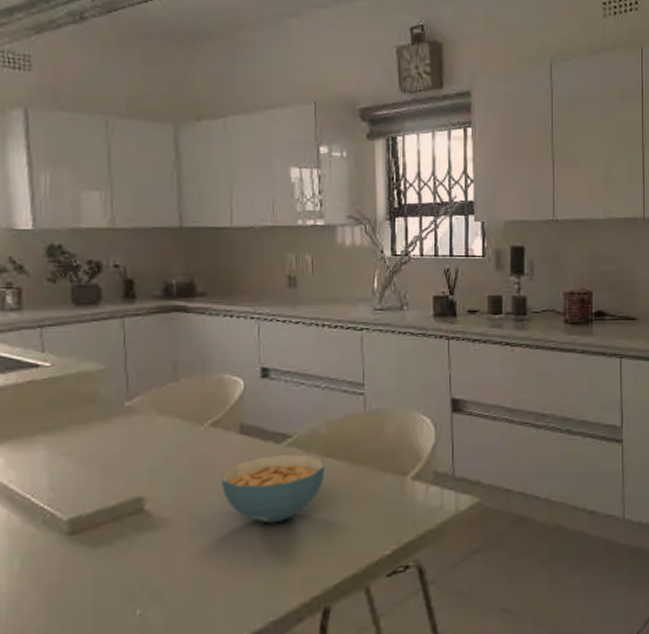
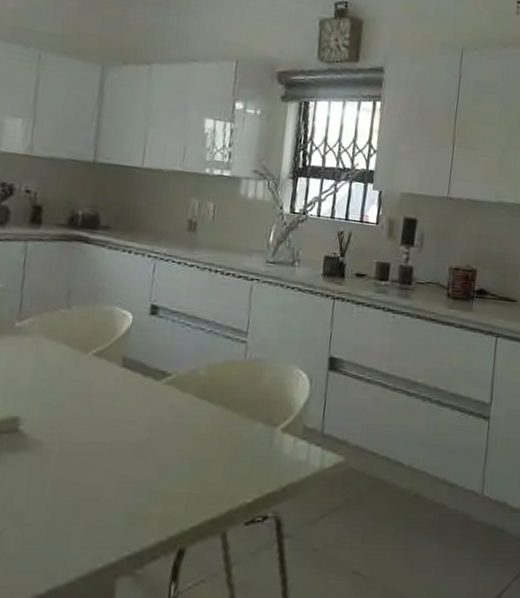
cereal bowl: present [220,454,324,524] -> none [96,391,199,459]

